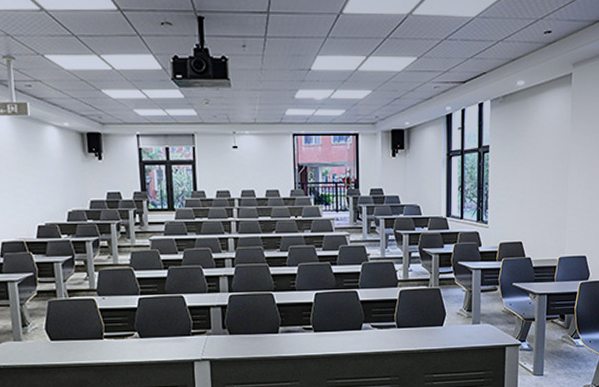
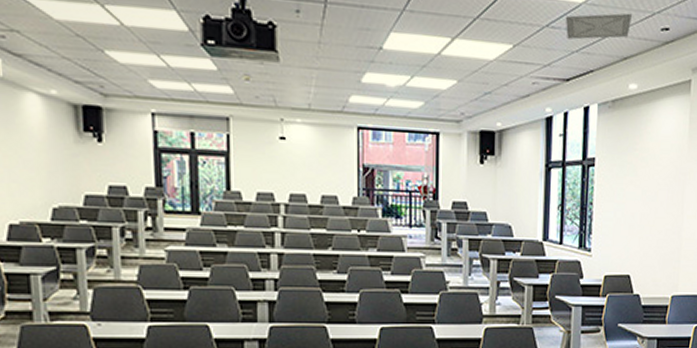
ceiling vent: none [460,21,518,48] -> present [565,13,632,40]

